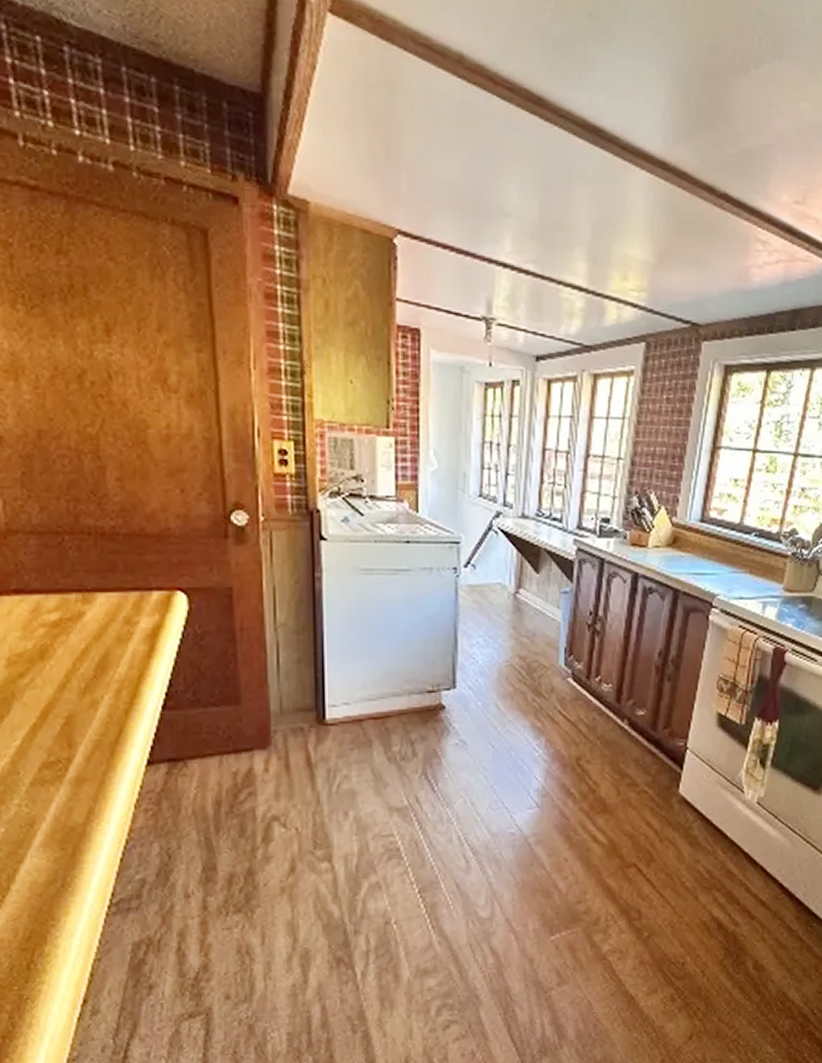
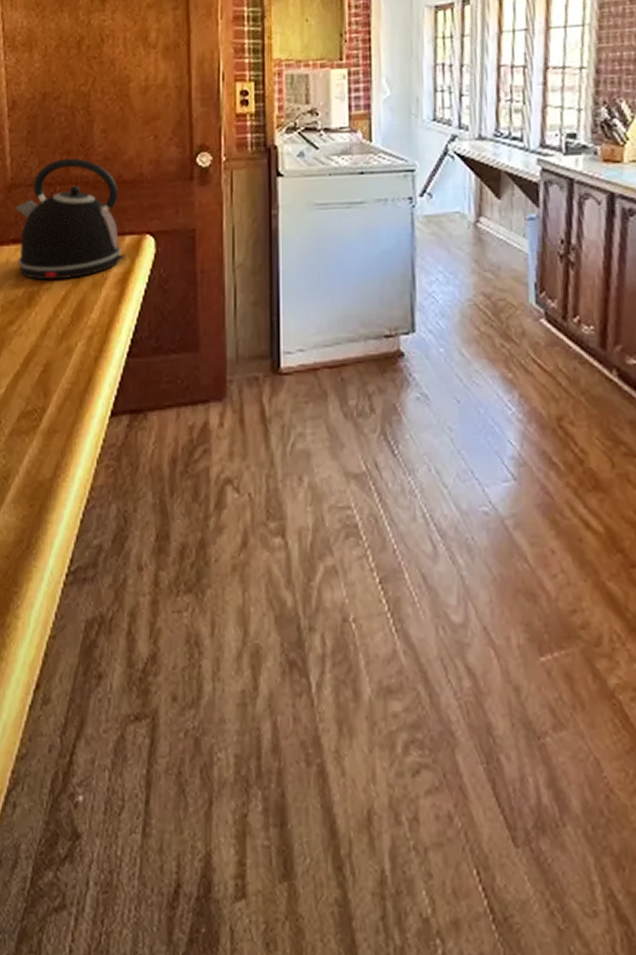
kettle: none [12,506,155,634] -> present [14,158,126,280]

